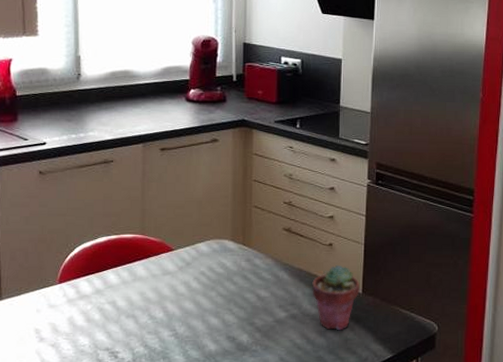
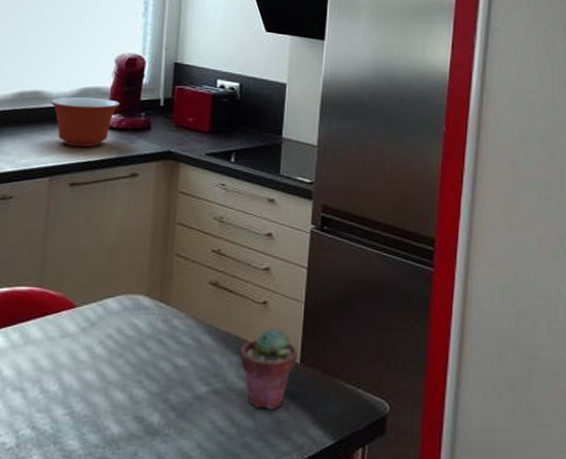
mixing bowl: none [139,75,198,118] -> present [50,97,120,148]

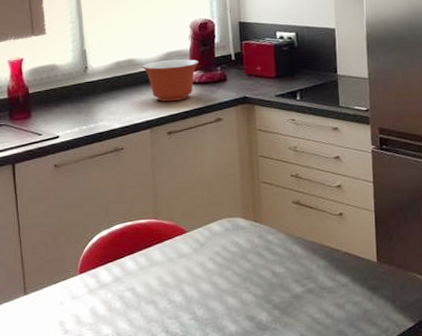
potted succulent: present [240,327,298,409] -> none [326,234,375,302]

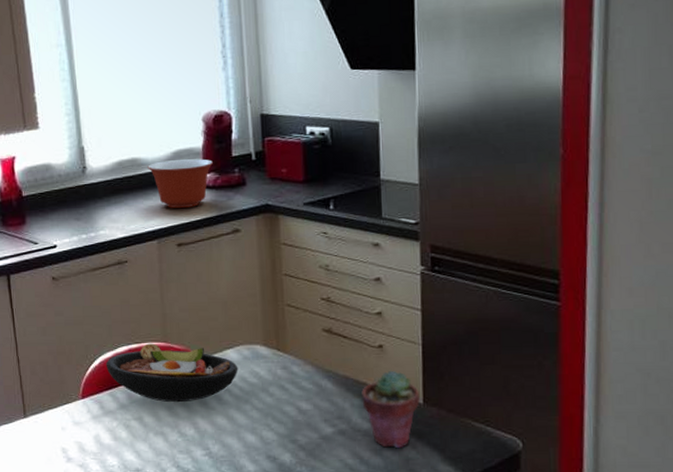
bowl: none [102,220,221,273] -> present [106,343,238,403]
potted succulent: none [326,234,375,302] -> present [361,370,421,448]

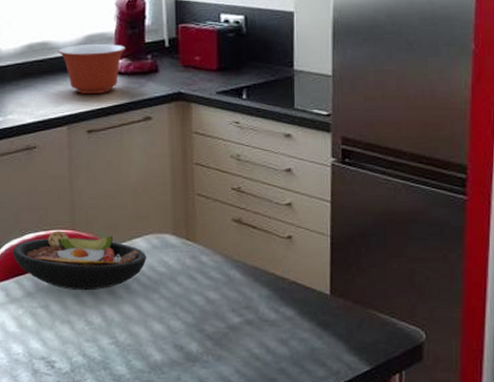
potted succulent: present [361,370,421,448] -> none [270,261,328,338]

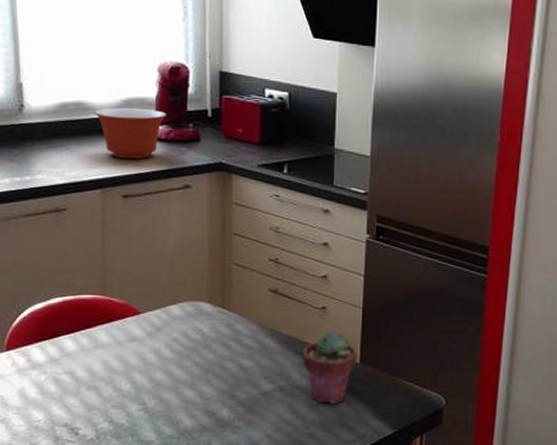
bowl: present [12,230,147,291] -> none [36,295,181,357]
potted succulent: none [270,261,328,338] -> present [302,331,358,404]

